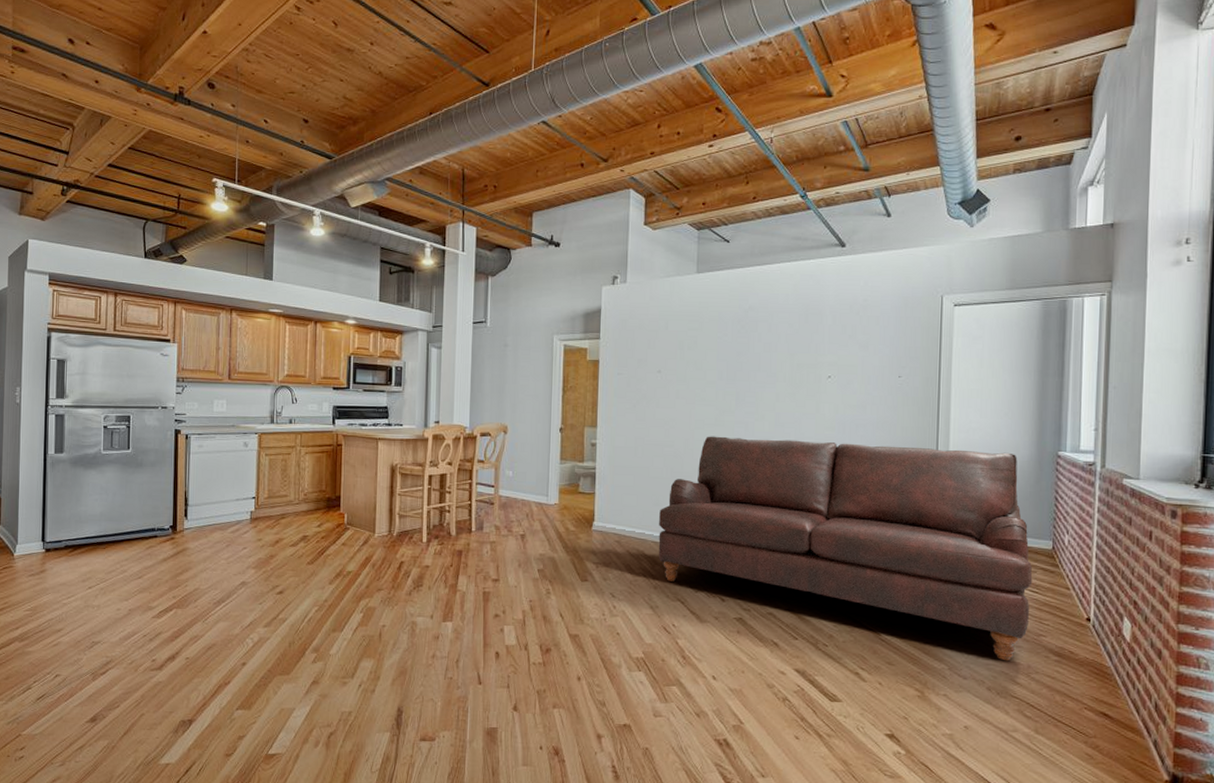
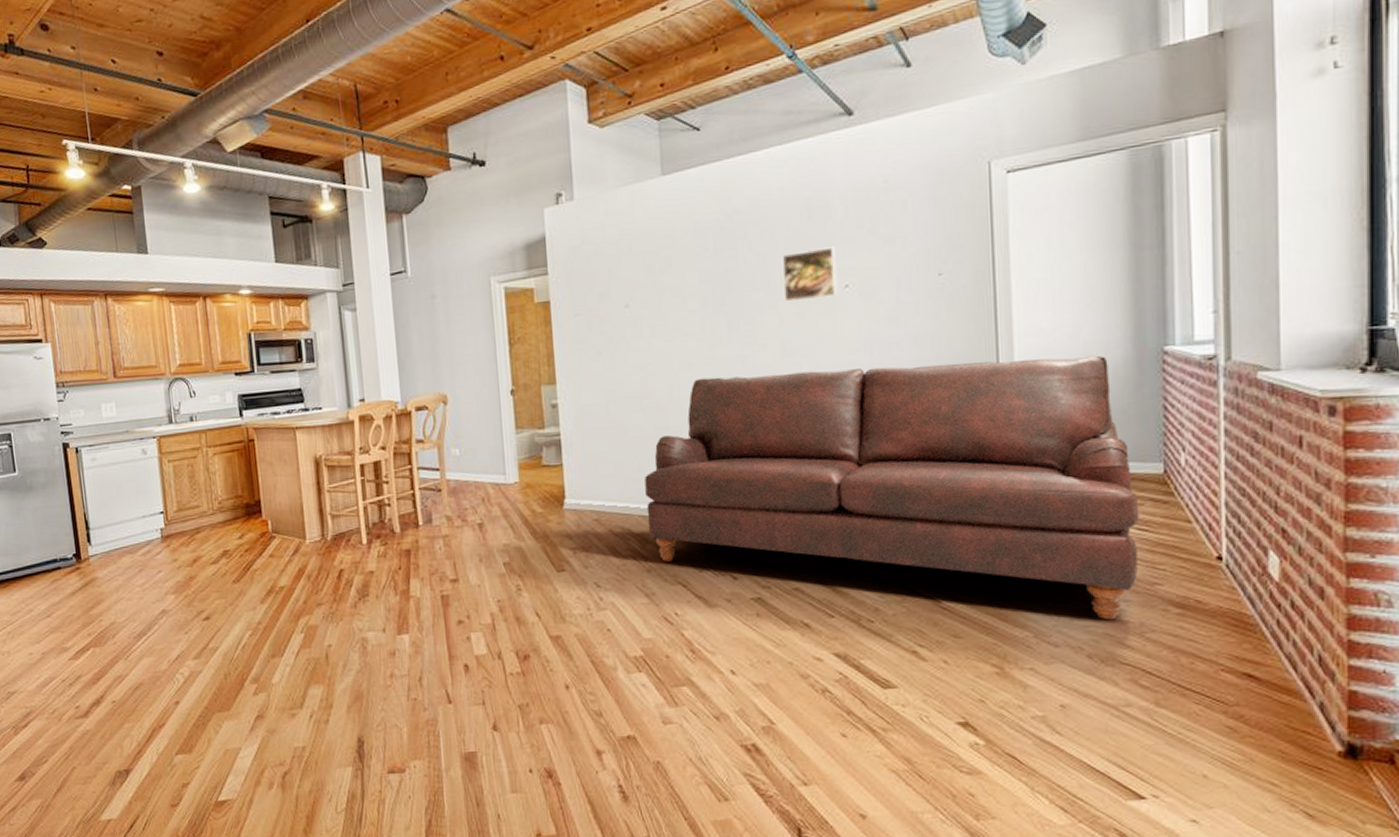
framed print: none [781,345,823,385] -> present [781,247,837,302]

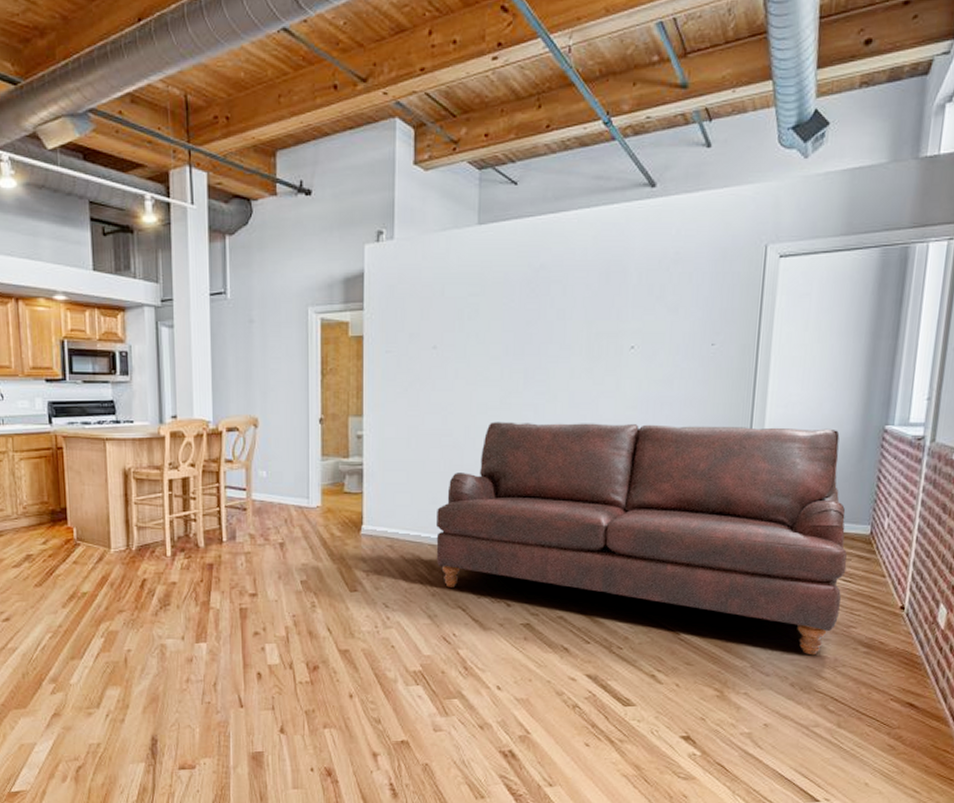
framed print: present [781,247,837,302] -> none [577,310,626,357]

